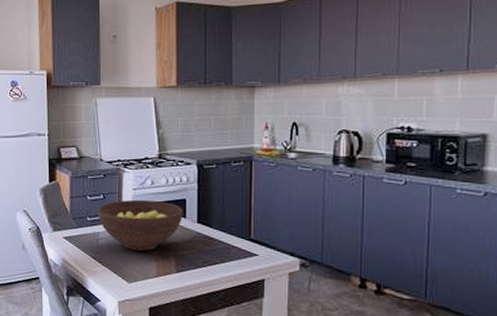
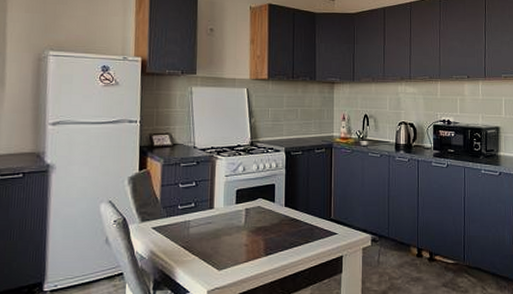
fruit bowl: present [97,199,183,251] -> none [189,186,272,237]

